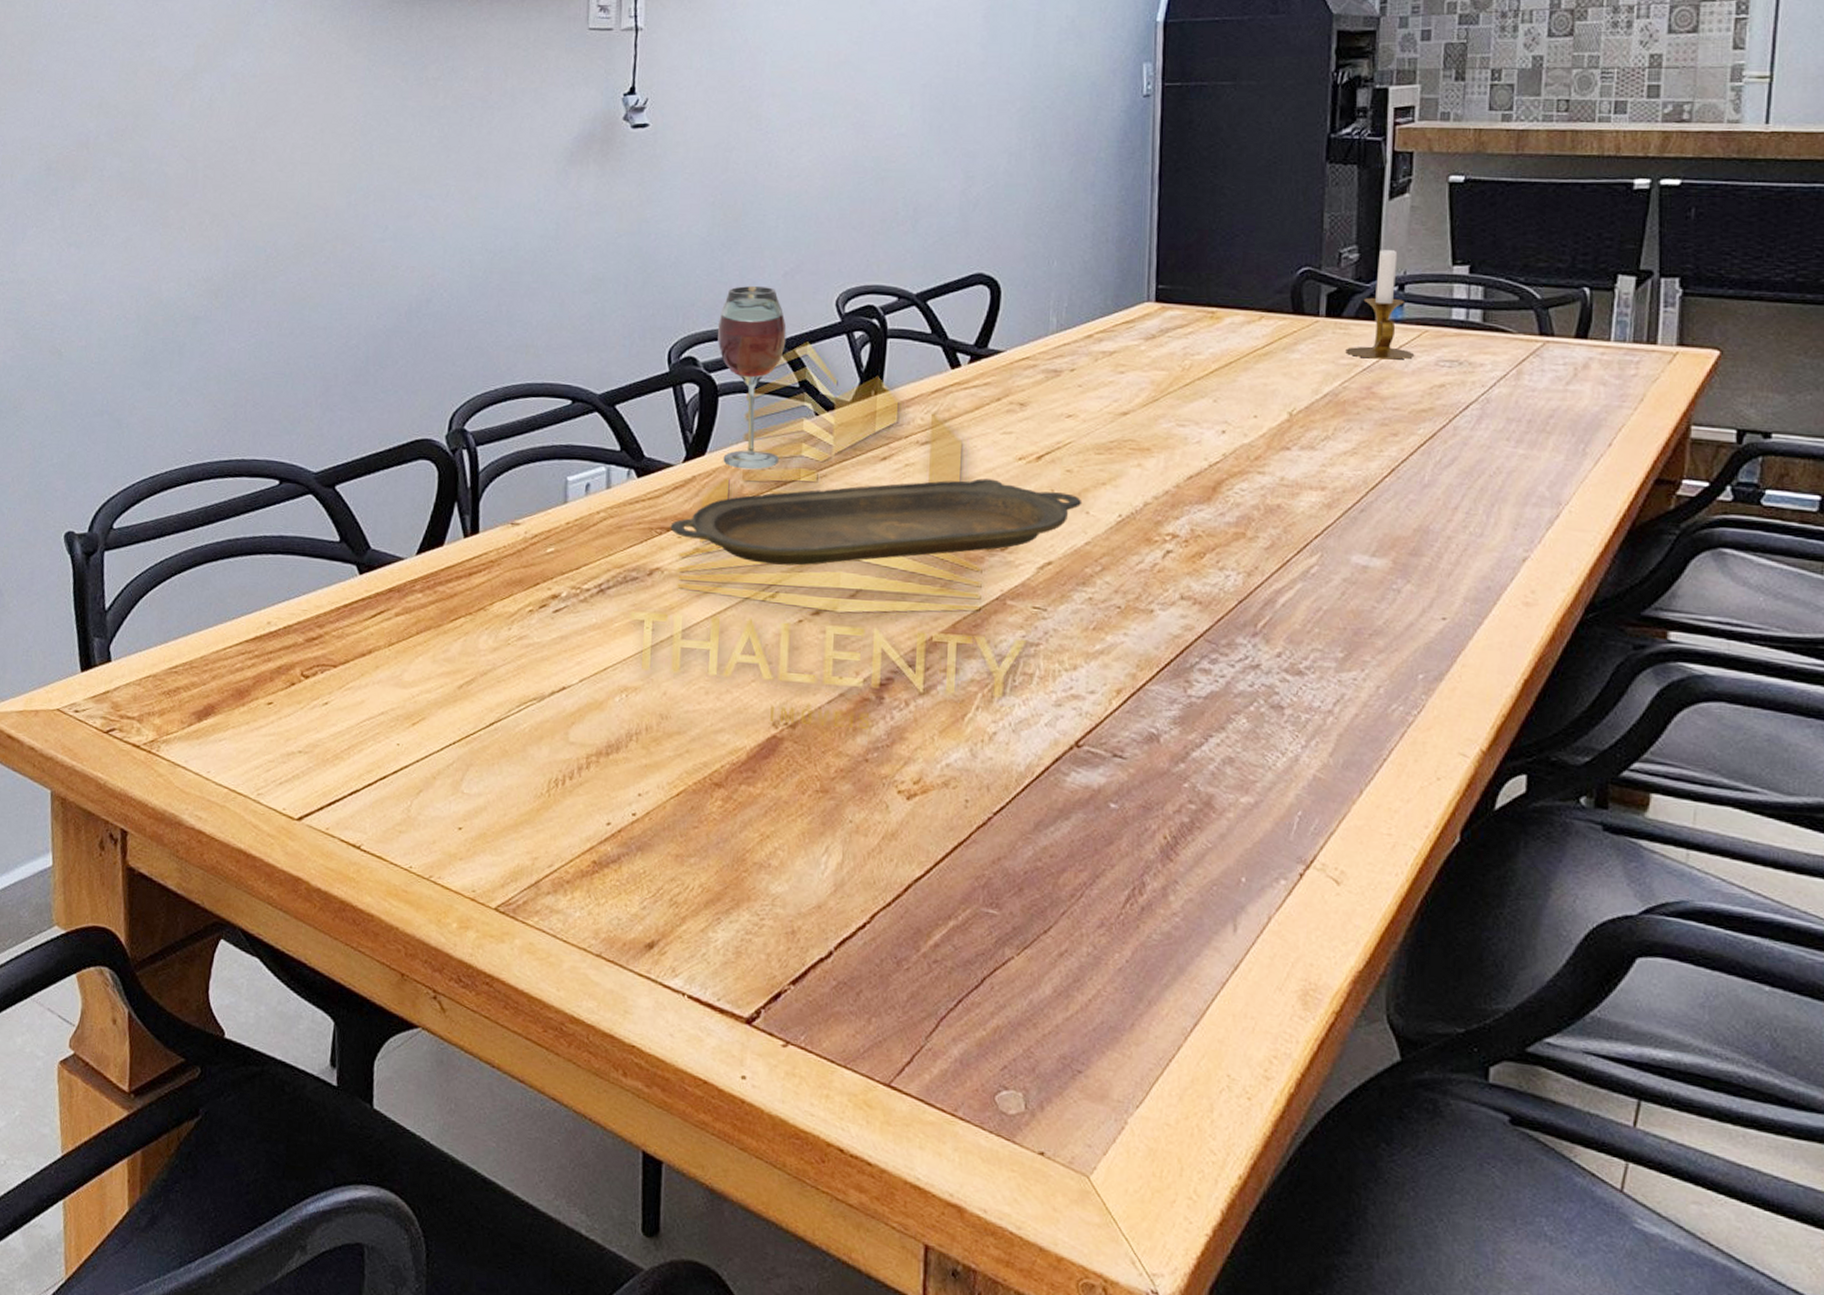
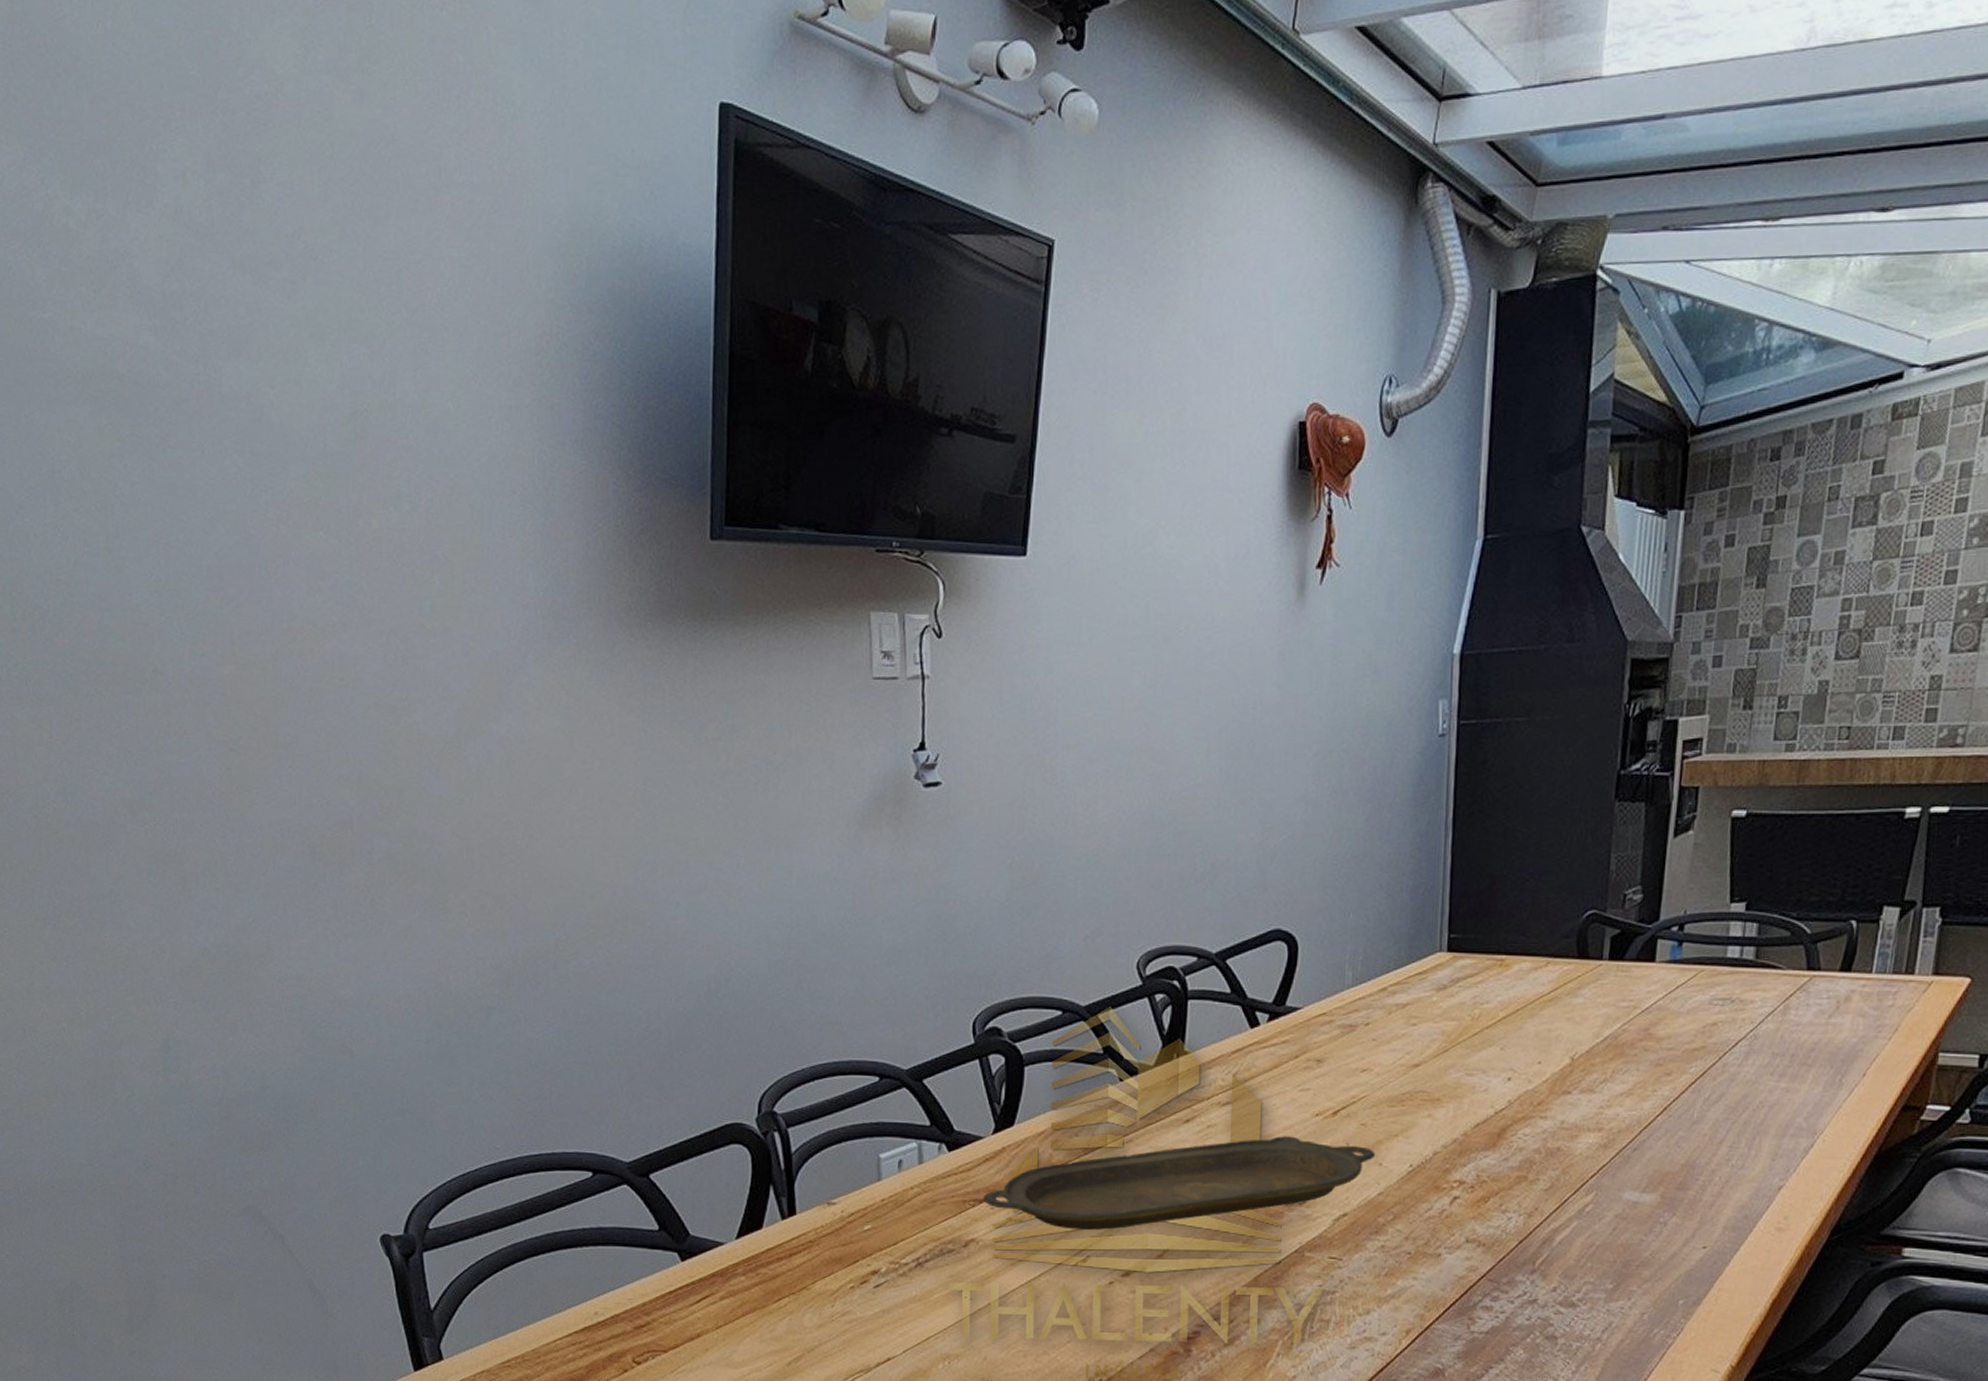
wineglass: present [717,286,787,470] -> none [1020,952,1089,1138]
candlestick: present [1345,249,1415,360] -> none [1626,888,1691,1000]

